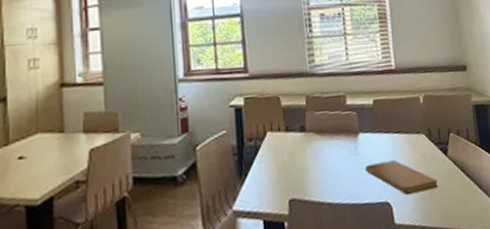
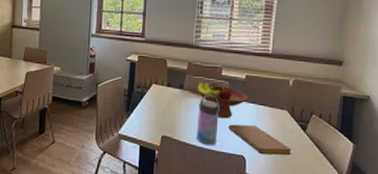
fruit bowl: none [318,115,381,160] -> present [195,82,249,119]
water bottle: none [327,131,356,200] -> present [196,94,221,146]

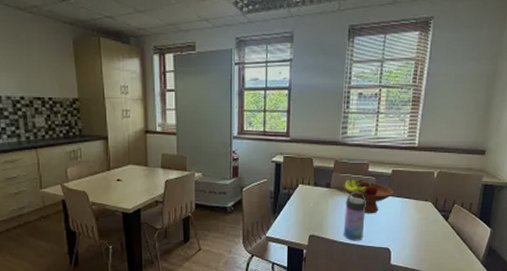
notebook: present [228,124,292,155] -> none [375,219,434,245]

